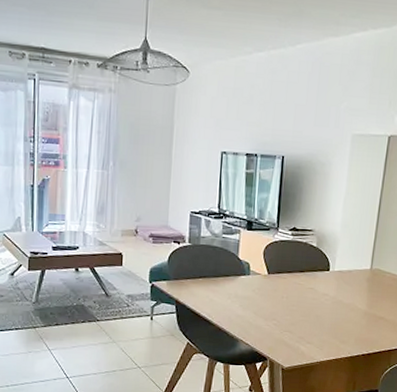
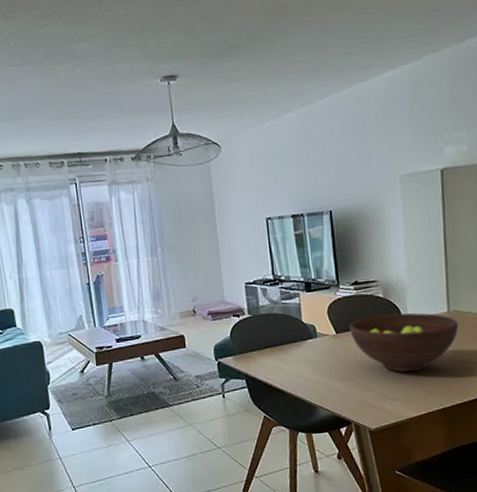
fruit bowl: none [281,262,378,320] -> present [349,313,459,373]

